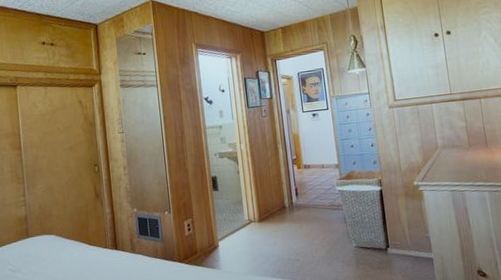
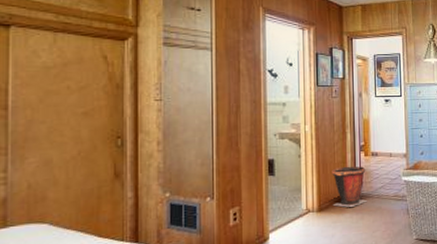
waste bin: none [268,178,305,217] -> present [332,166,368,207]

